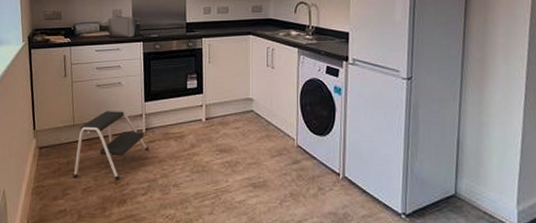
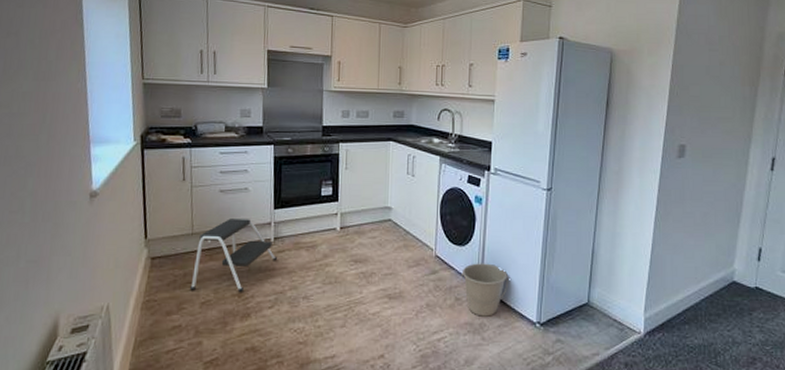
toaster: present [108,17,141,39] -> none [235,117,272,142]
bucket: none [323,153,372,207] -> present [461,263,509,317]

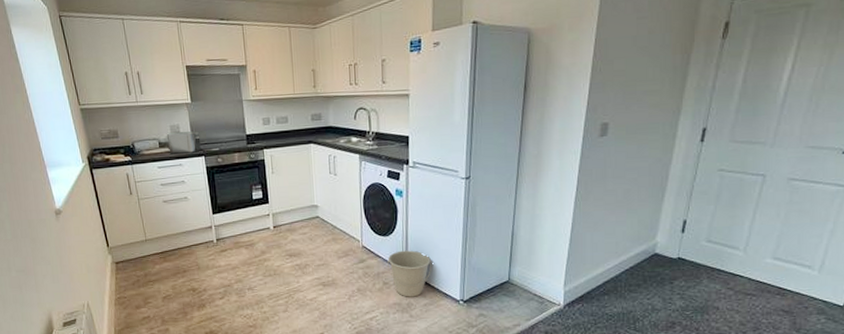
step stool: present [190,219,277,293] -> none [152,224,221,288]
toaster: none [235,117,272,142] -> present [166,131,201,155]

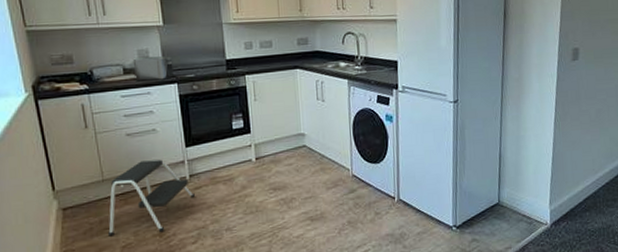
step stool: none [152,224,221,288] -> present [108,159,195,237]
bucket: present [387,250,432,297] -> none [379,177,425,227]

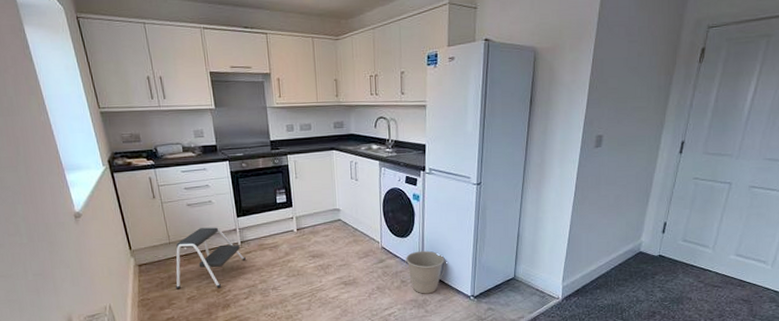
toaster: present [132,56,174,82] -> none [190,136,226,159]
bucket: none [379,177,425,227] -> present [405,250,446,294]

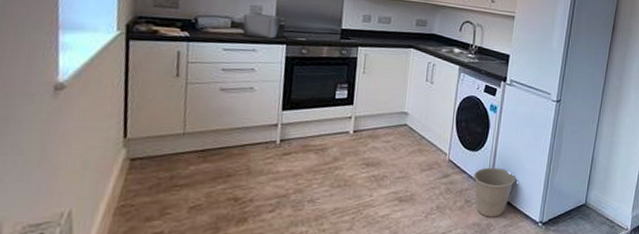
step stool: present [176,227,246,290] -> none [177,119,282,197]
toaster: none [190,136,226,159] -> present [242,13,287,40]

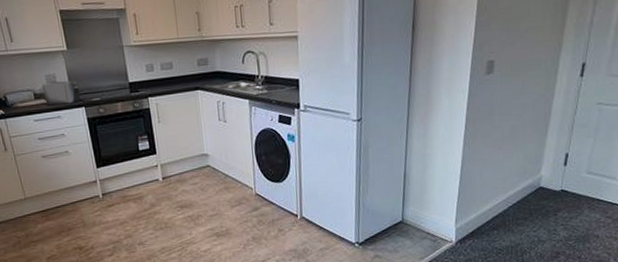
bucket: present [472,167,517,217] -> none [281,195,327,243]

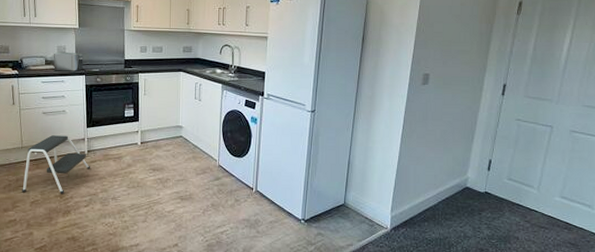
step stool: none [32,179,108,249] -> present [22,135,90,195]

